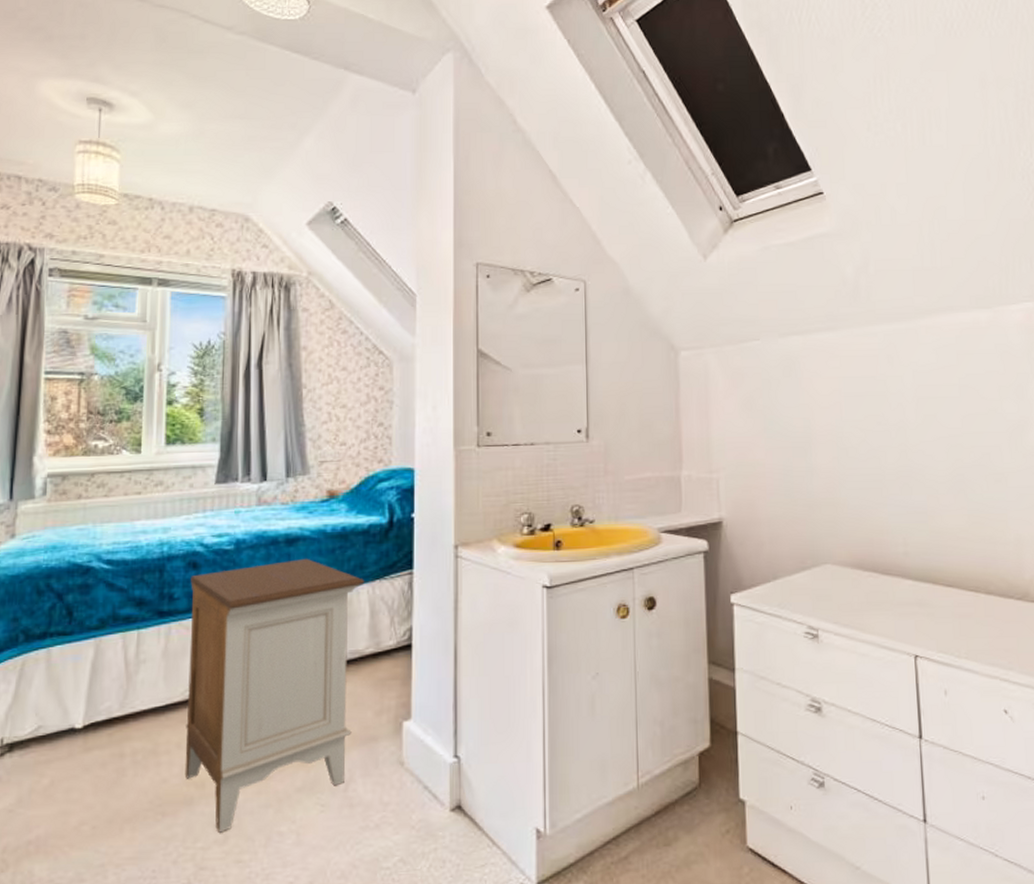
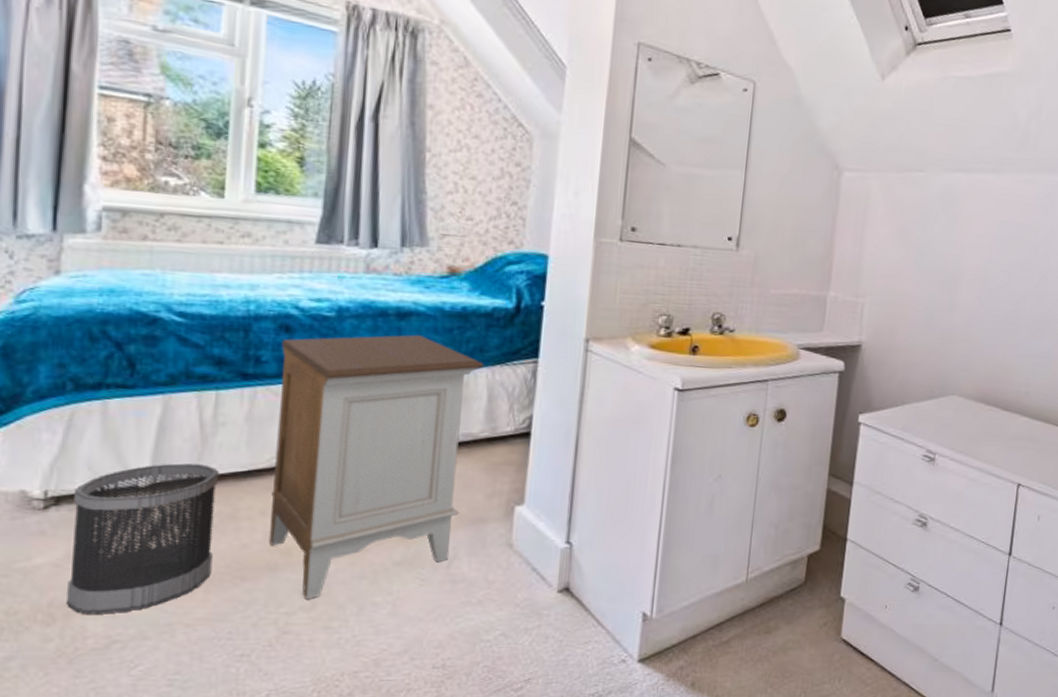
wastebasket: none [17,702,142,859] -> present [67,463,220,614]

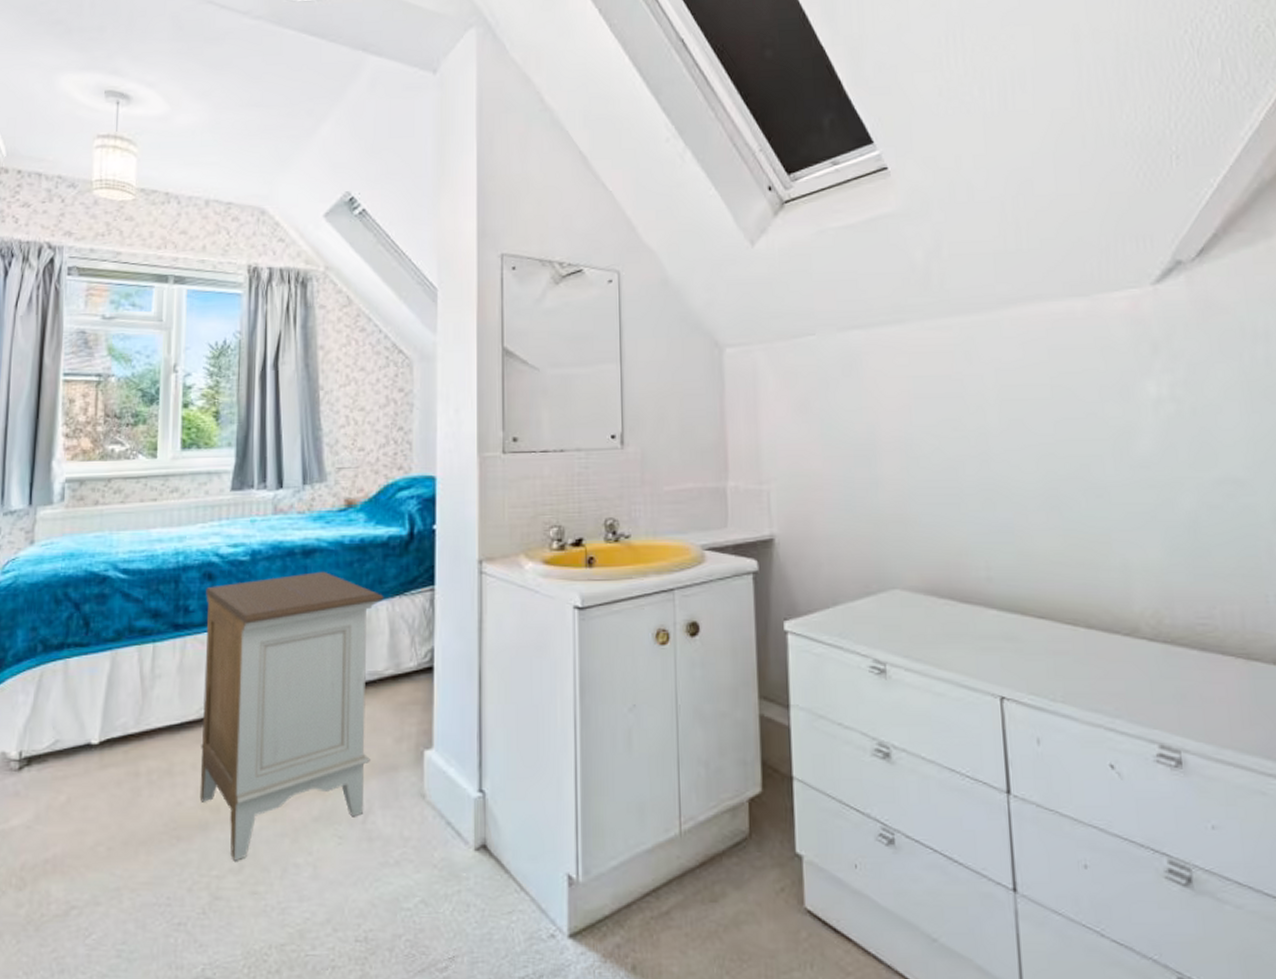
wastebasket: present [67,463,220,614] -> none [35,718,157,878]

